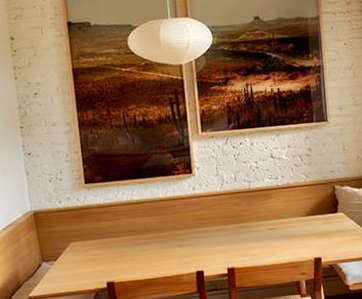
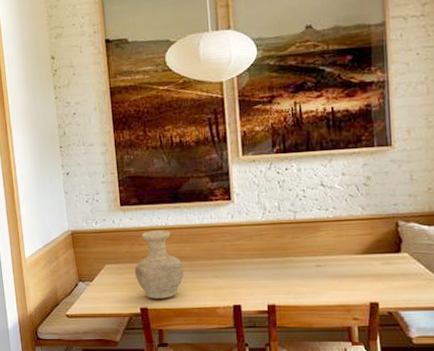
vase: none [100,205,150,273] -> present [134,230,185,299]

